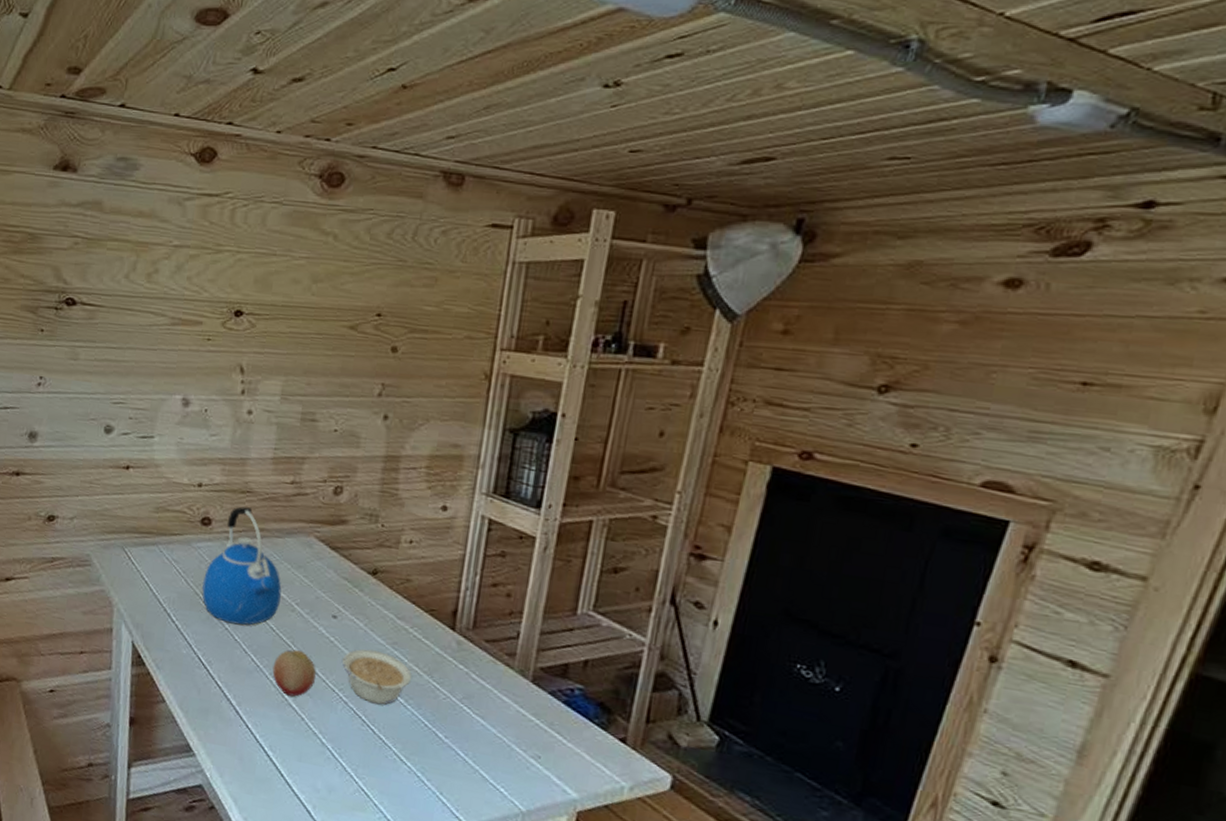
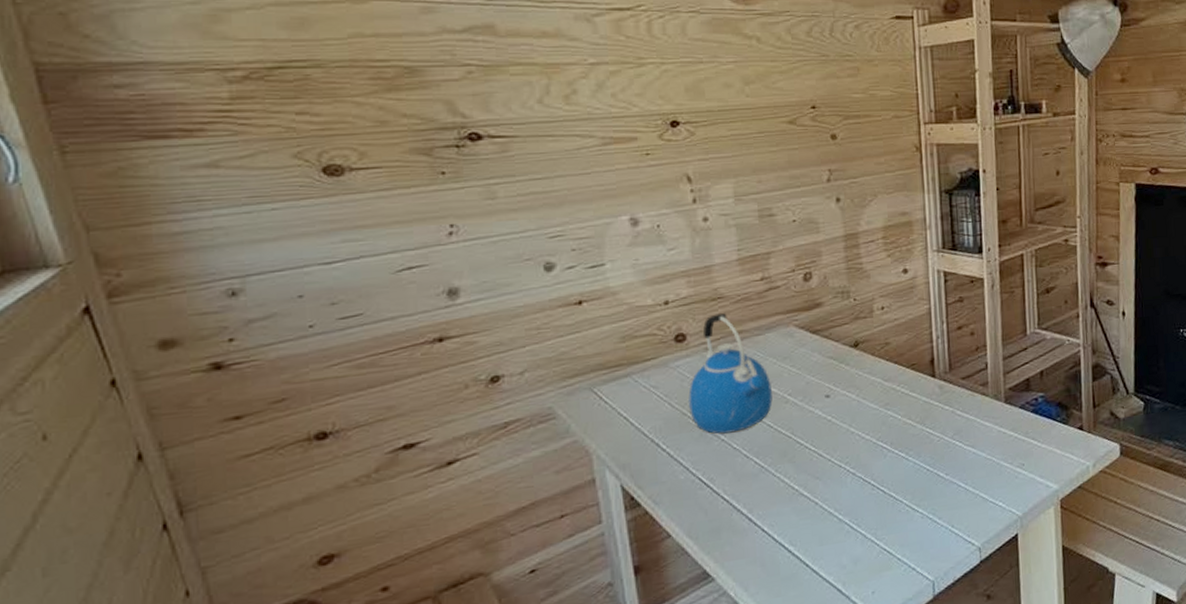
fruit: present [272,650,316,697] -> none [777,438,821,486]
legume: present [342,649,411,705] -> none [843,416,907,466]

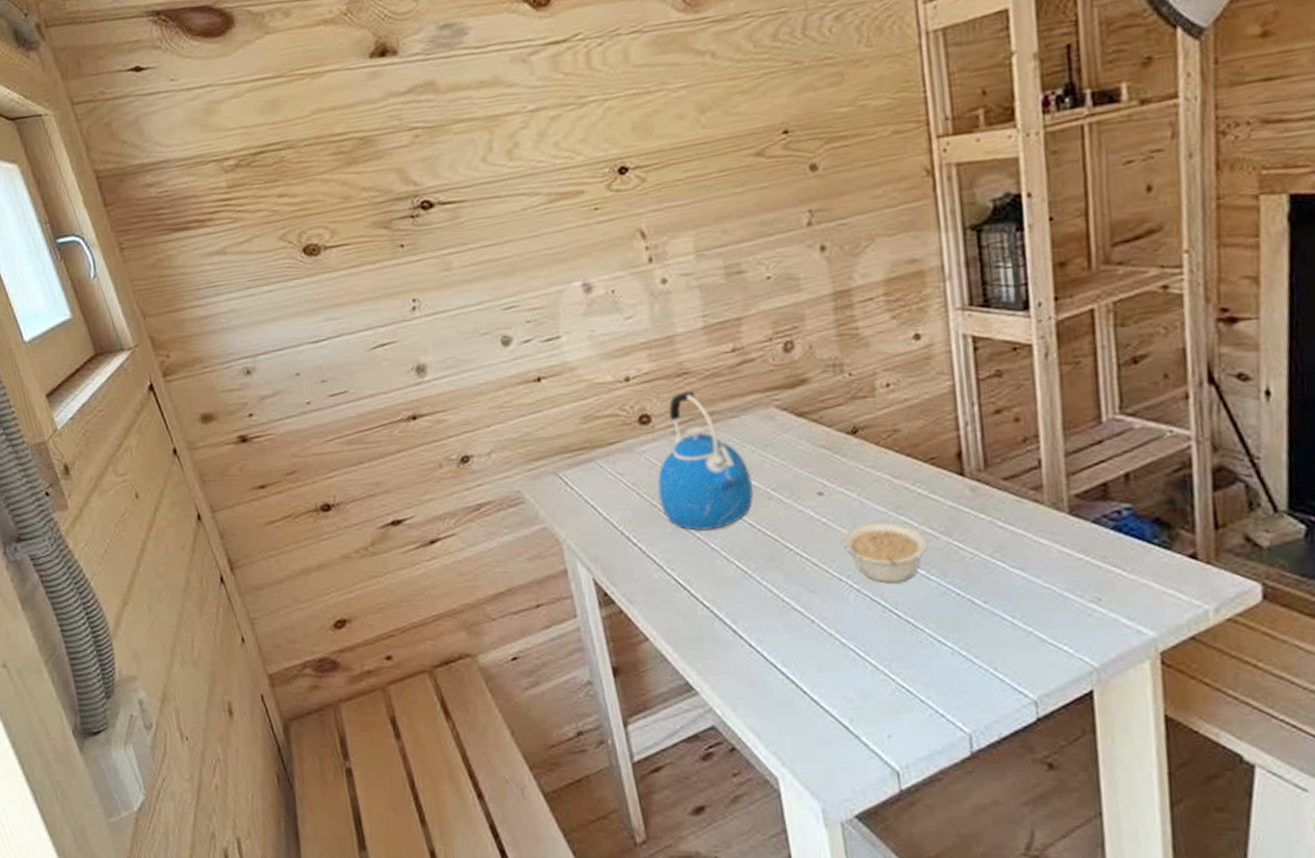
legume: none [843,416,907,466] -> present [842,521,927,584]

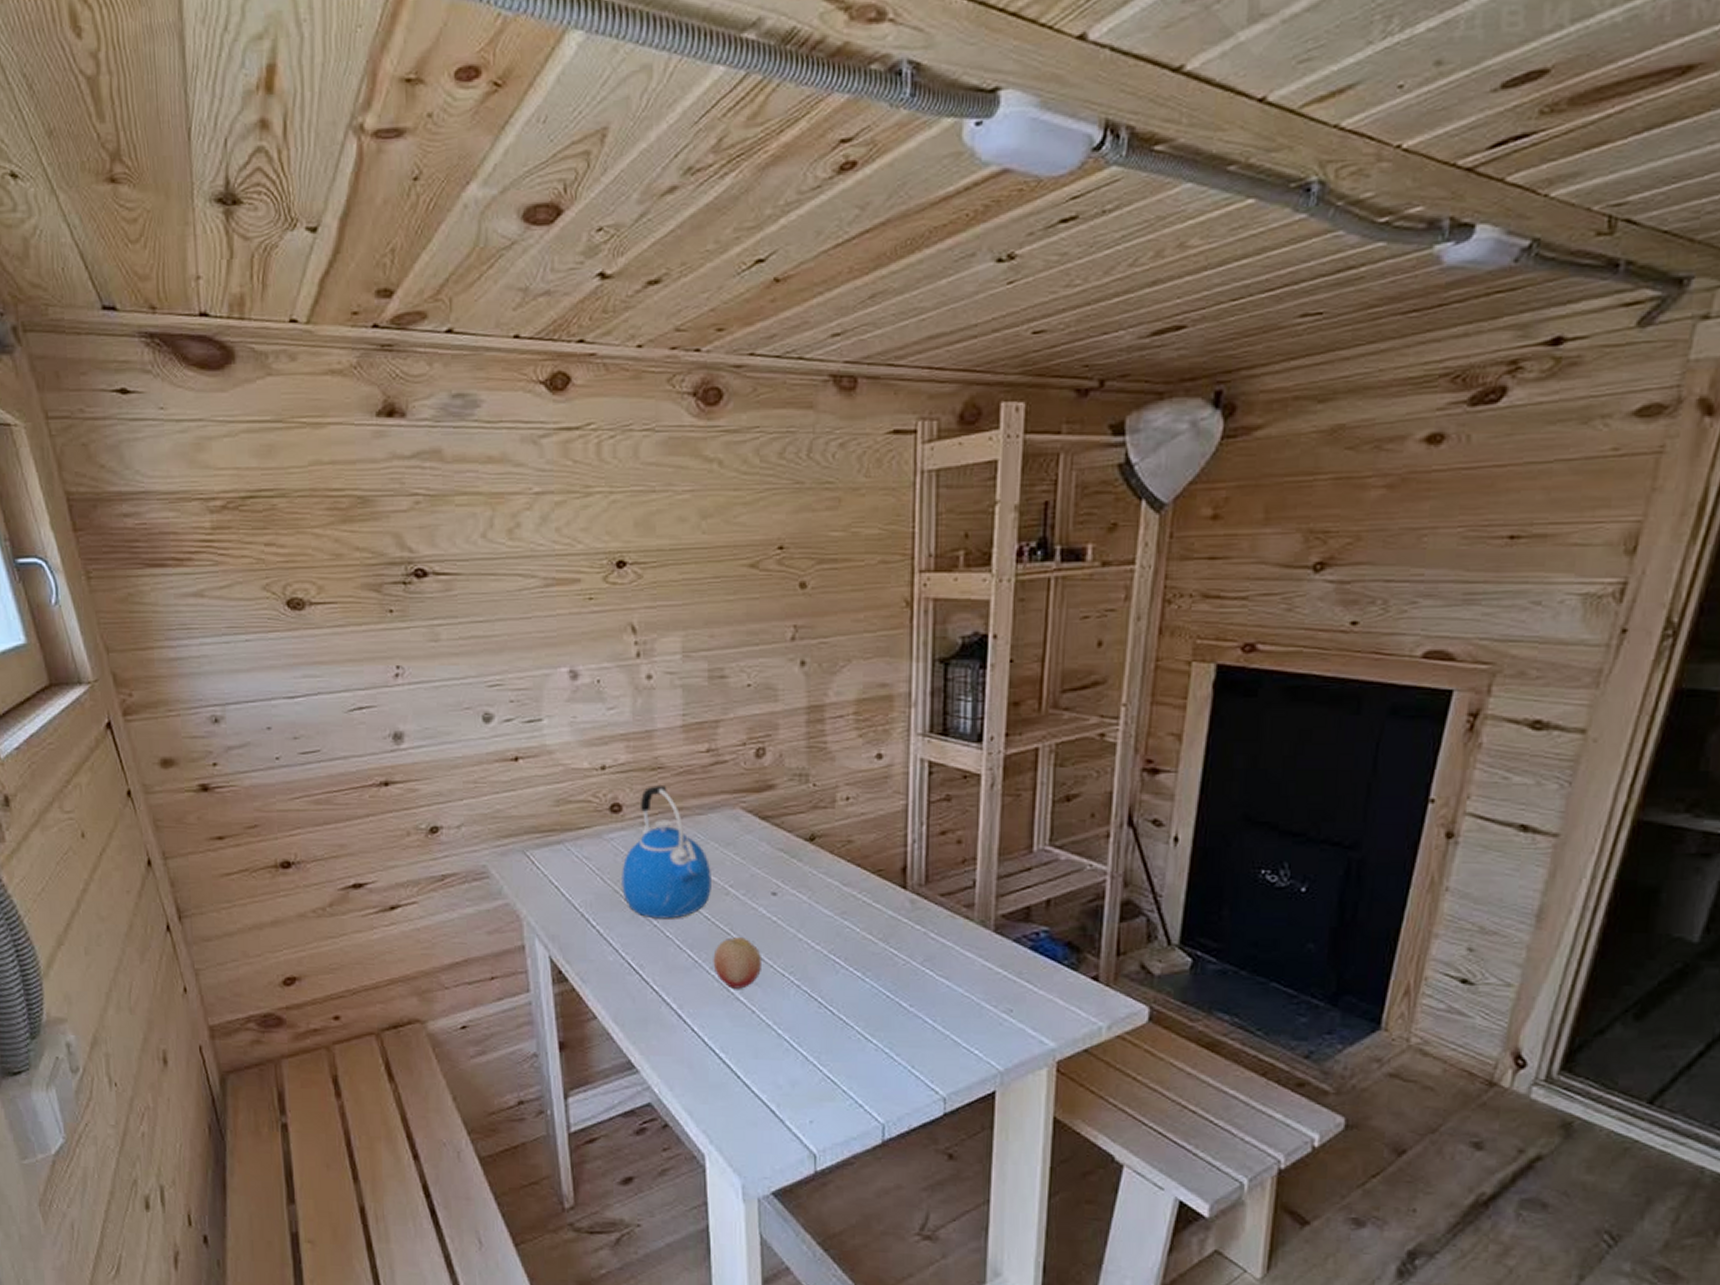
fruit: none [763,543,816,598] -> present [713,937,761,989]
legume: present [842,521,927,584] -> none [789,924,866,982]

